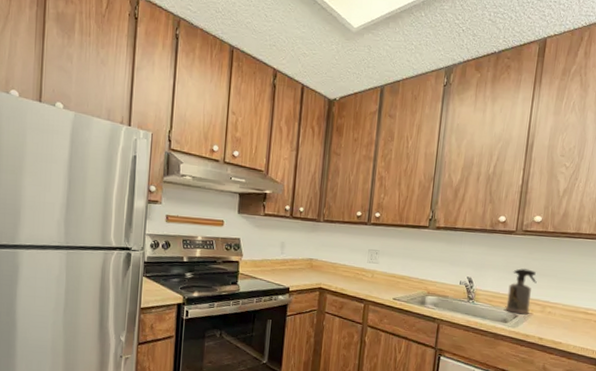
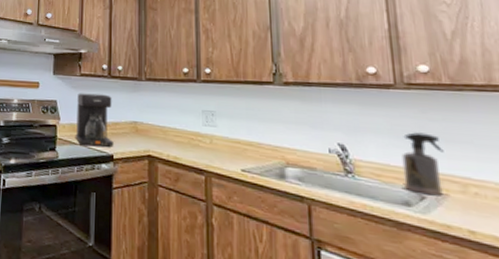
coffee maker: none [256,232,292,281] -> present [75,93,114,147]

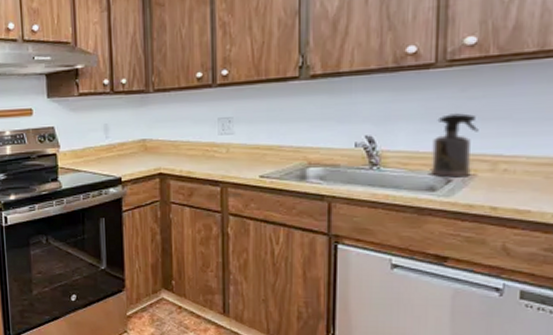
coffee maker: present [75,93,114,147] -> none [77,113,121,172]

